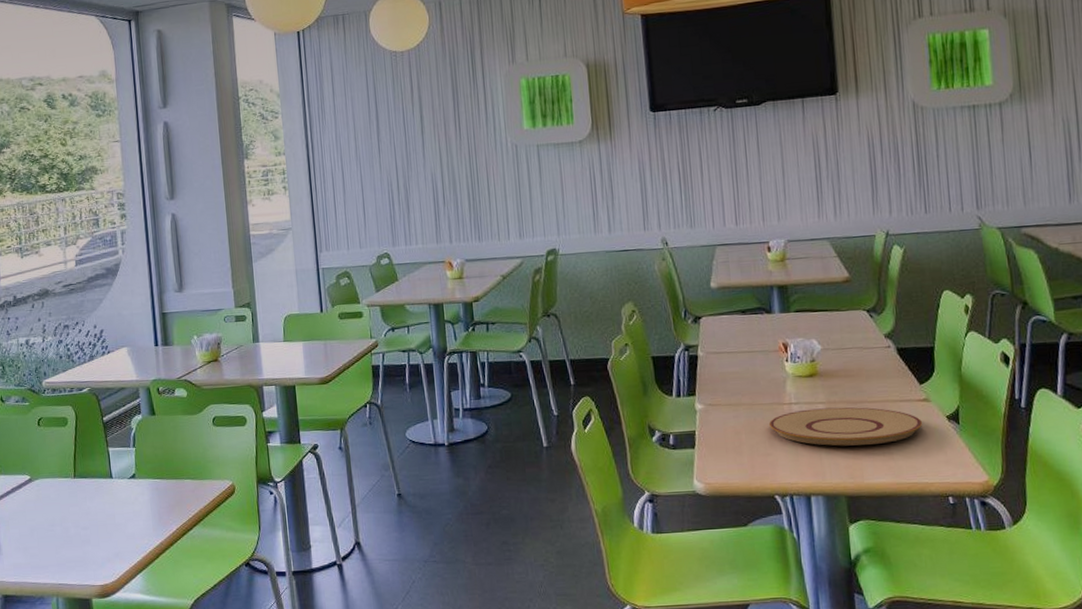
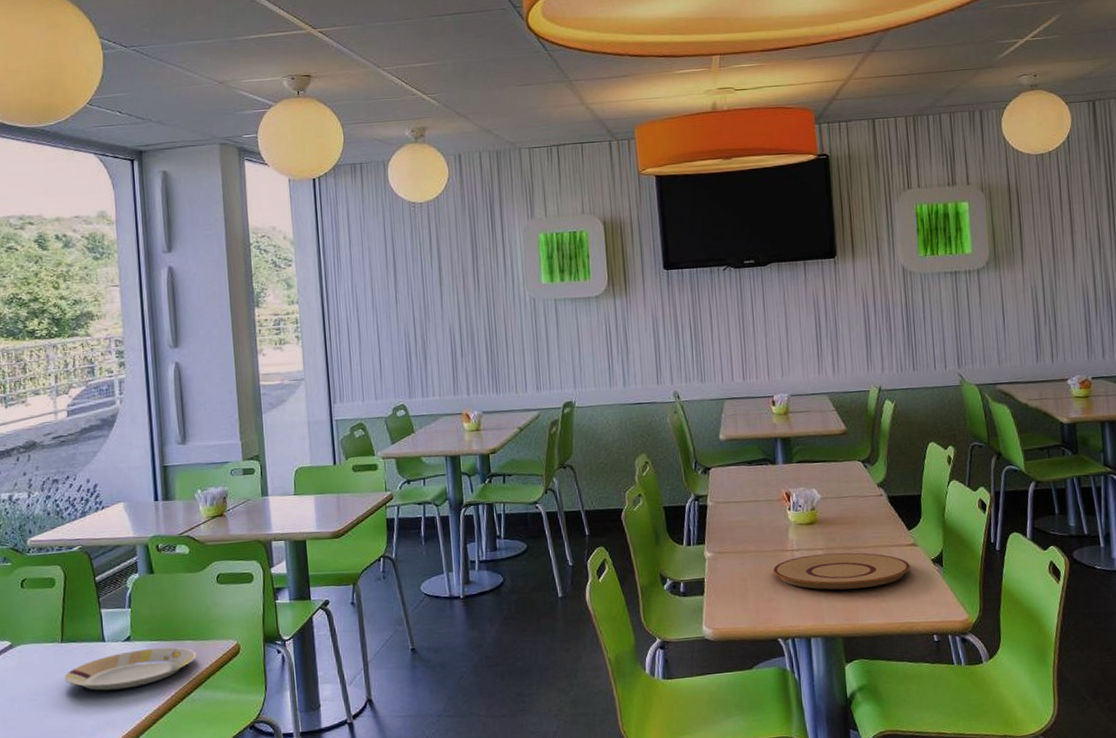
plate: none [77,485,195,525] -> present [64,647,196,691]

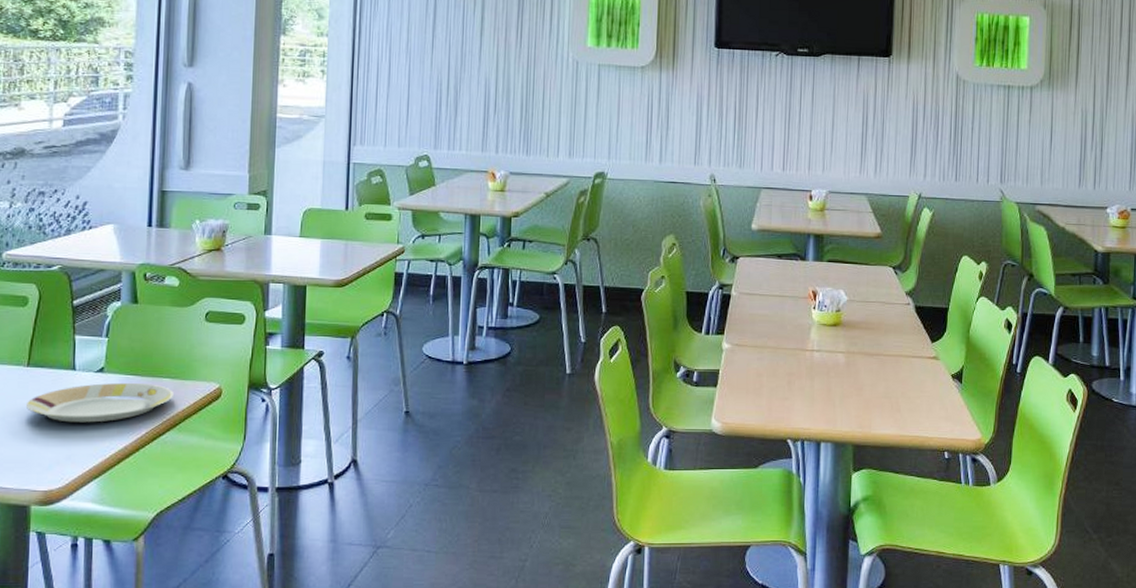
plate: present [772,552,911,590] -> none [790,357,930,396]

